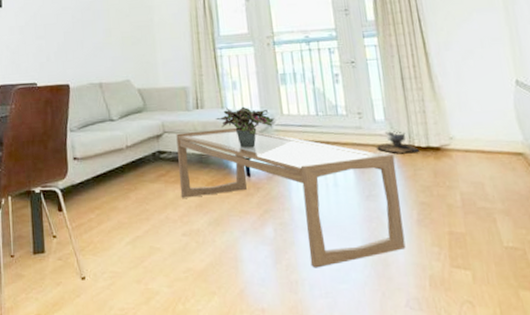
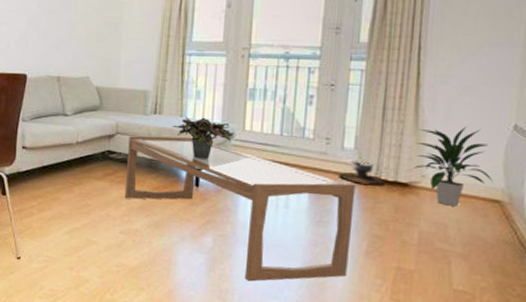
indoor plant: none [436,86,511,164] -> present [413,126,492,206]

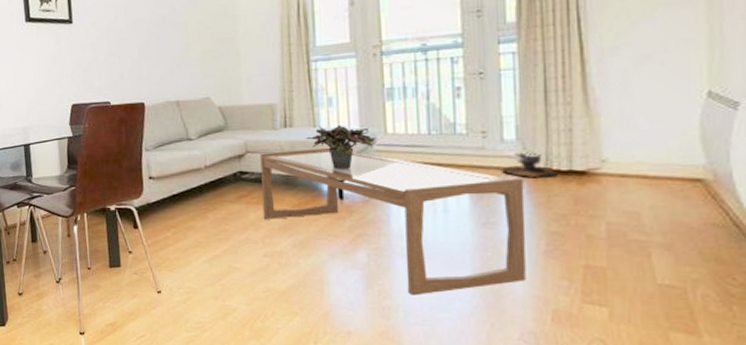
indoor plant: present [413,126,492,206] -> none [589,100,689,191]

